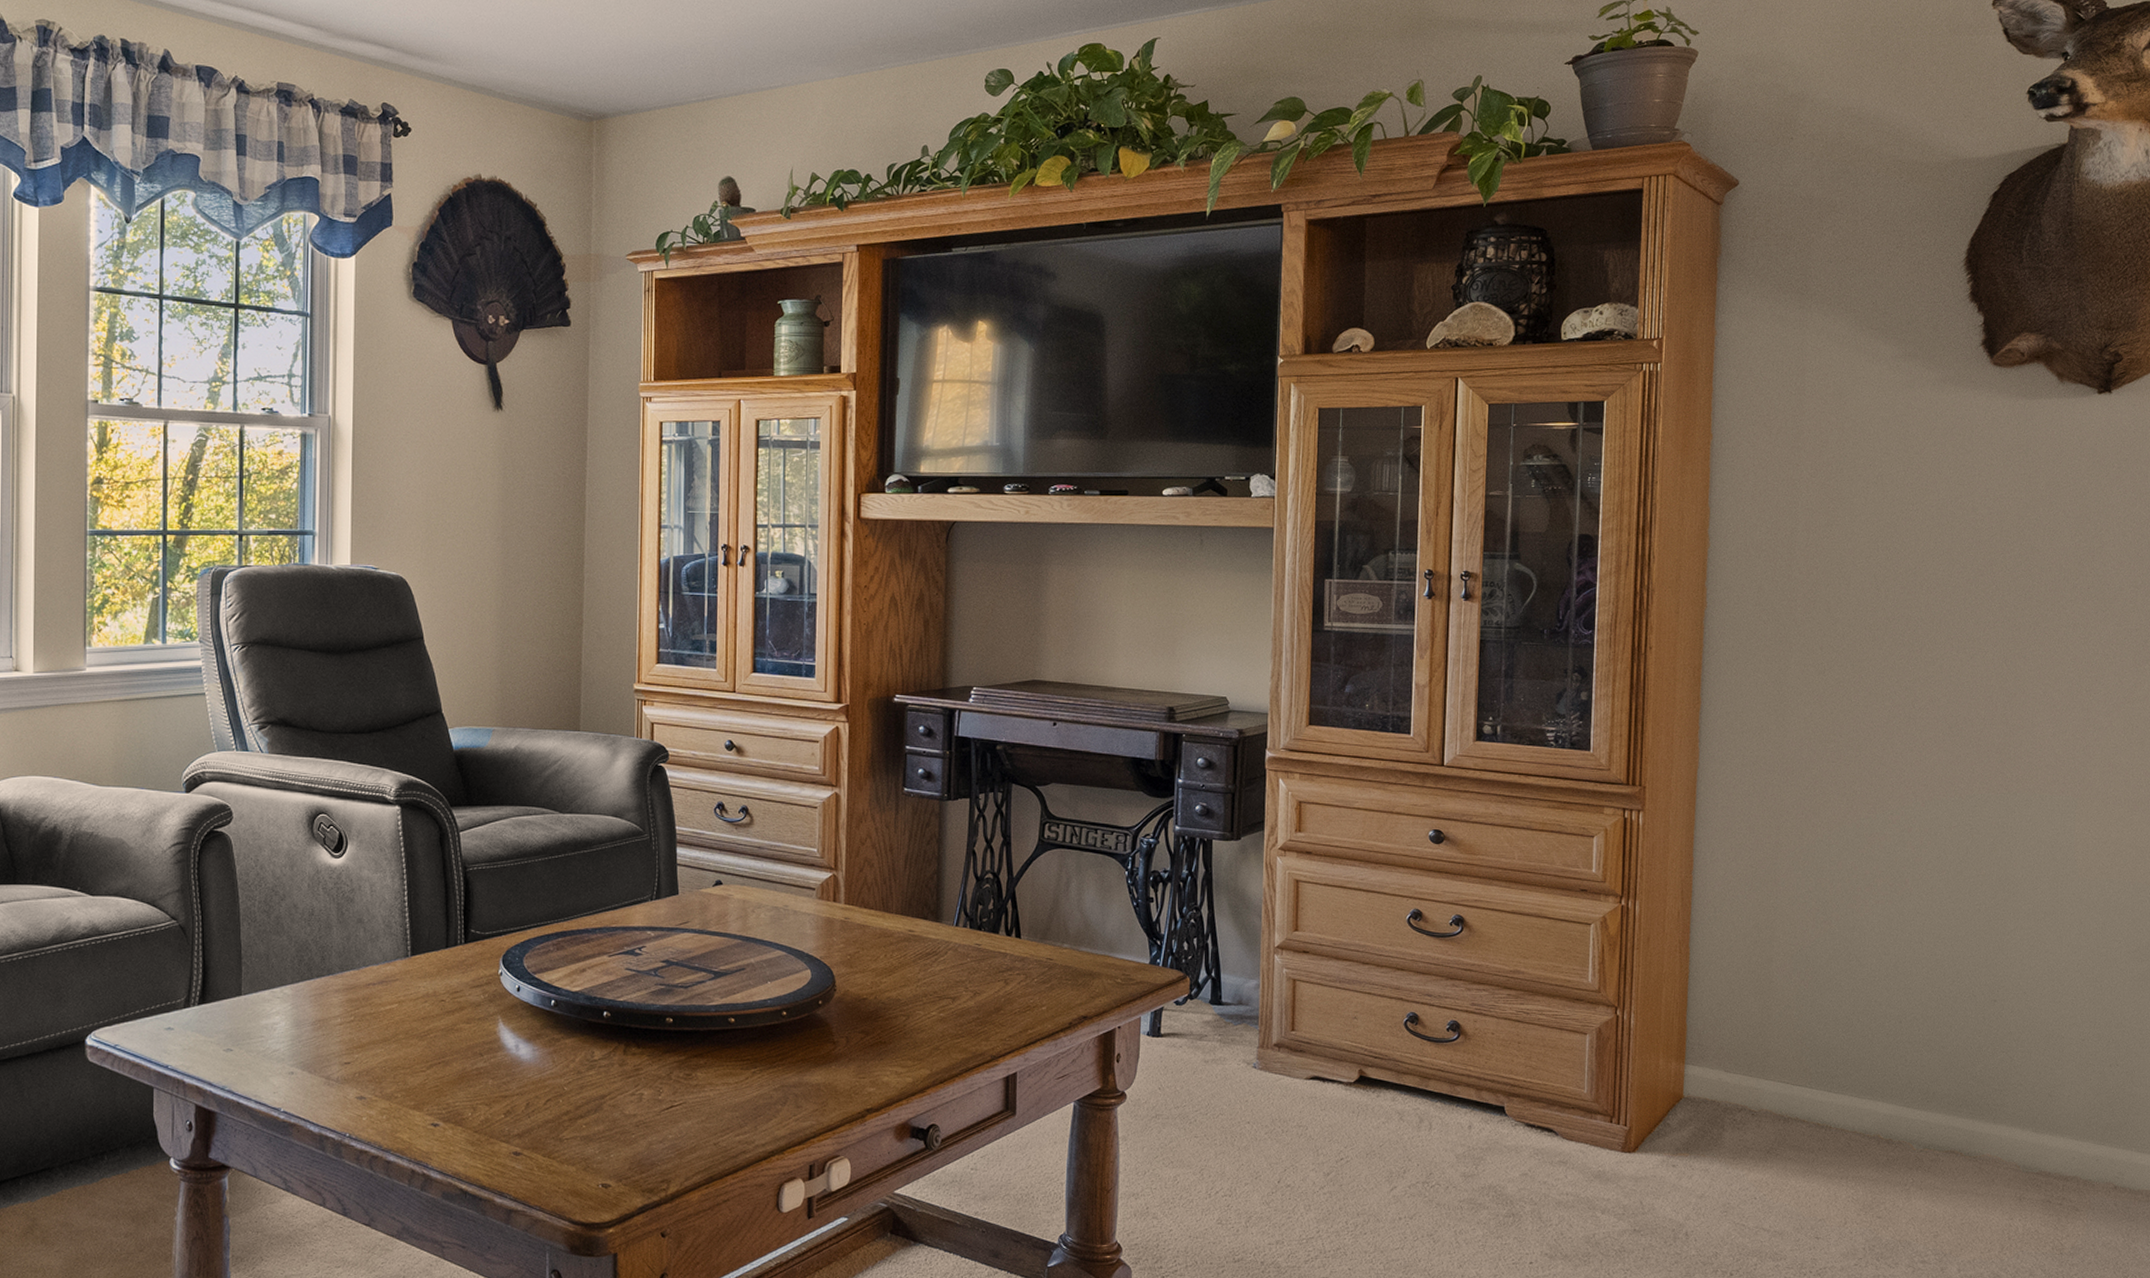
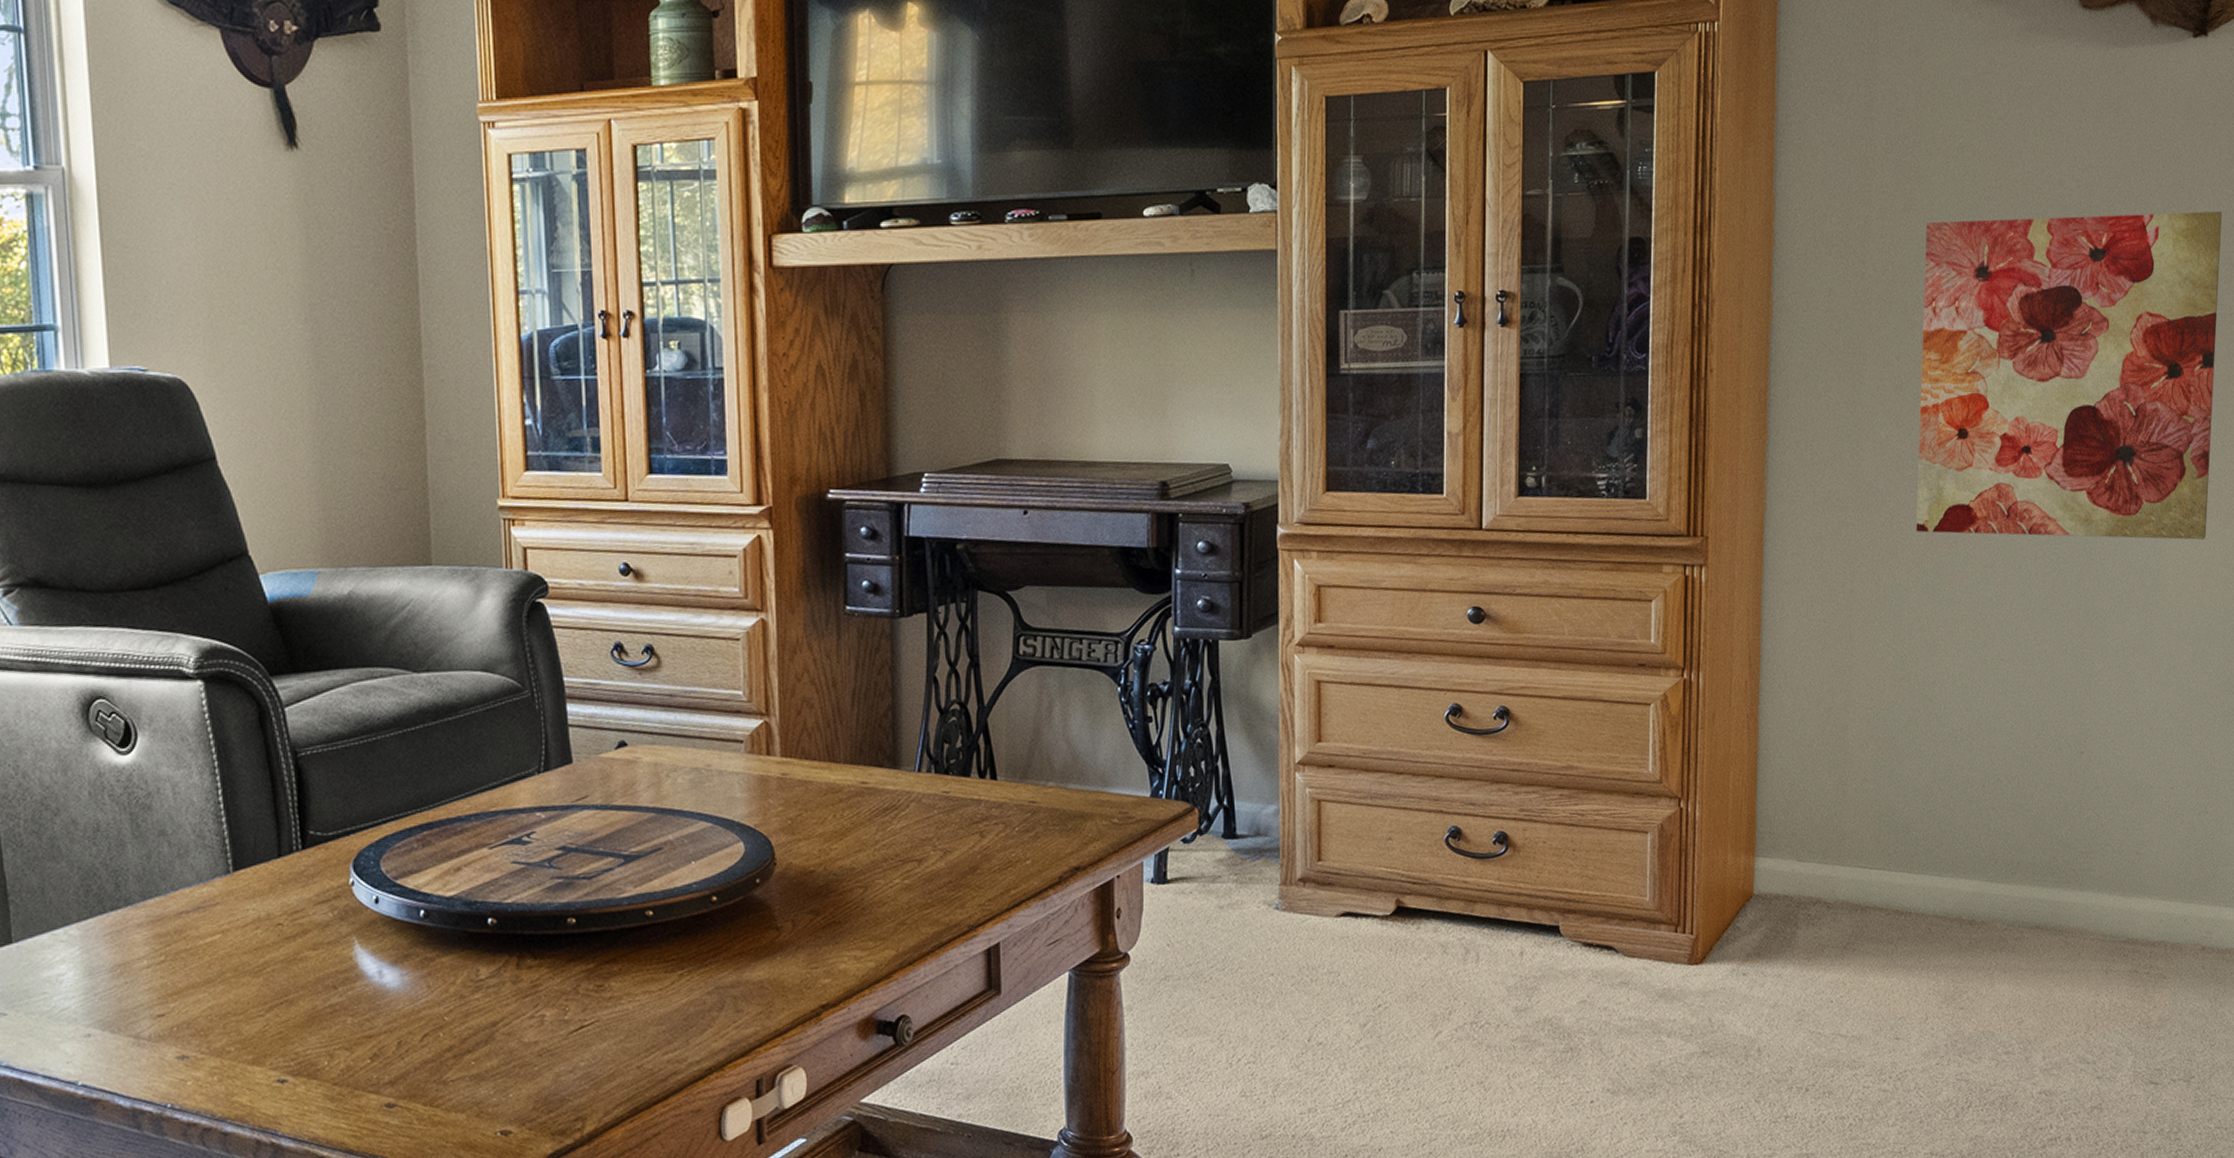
wall art: none [1837,536,2127,823] -> present [1916,211,2222,540]

